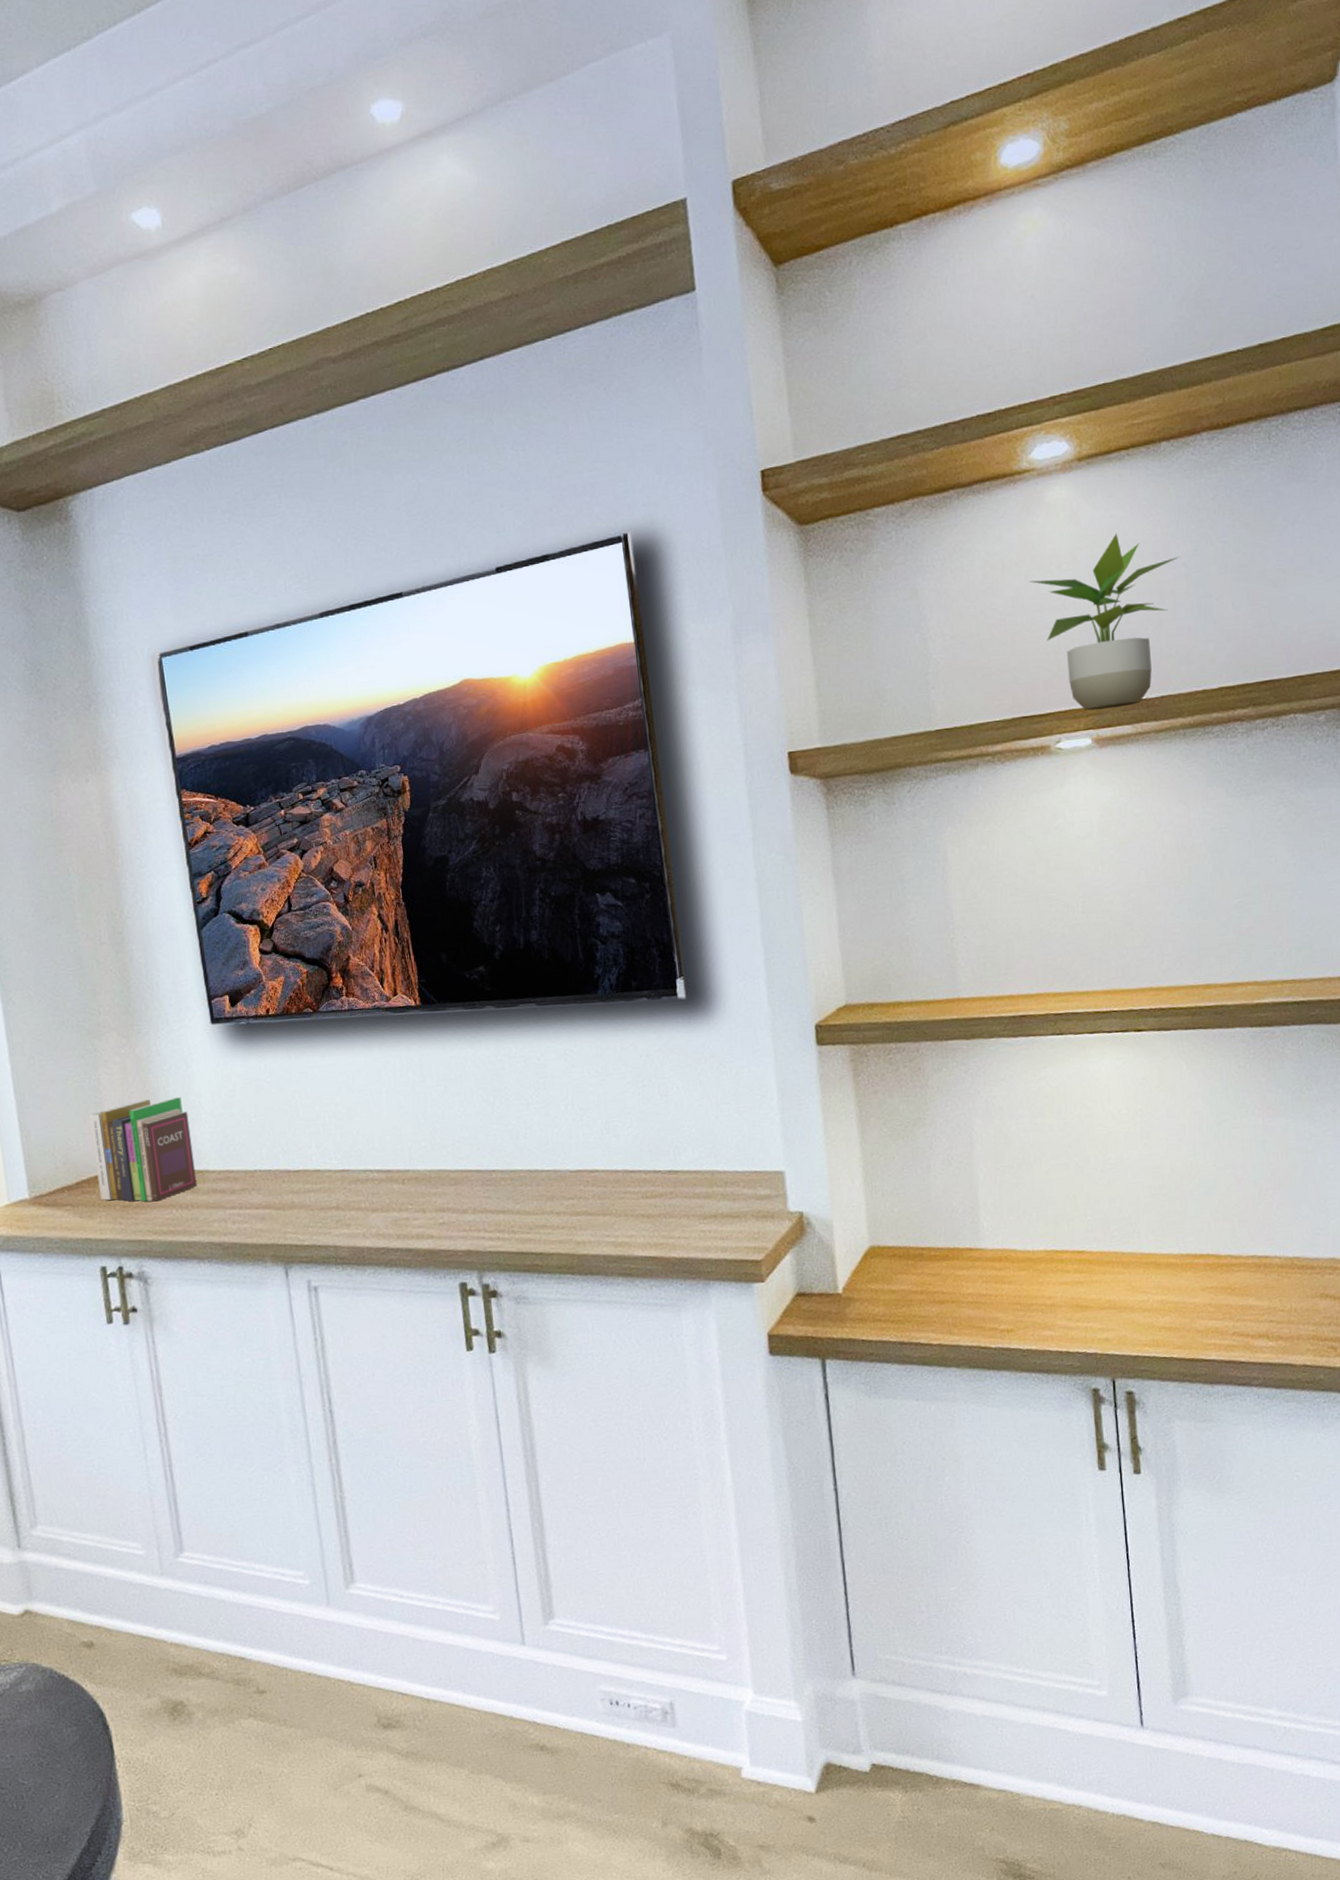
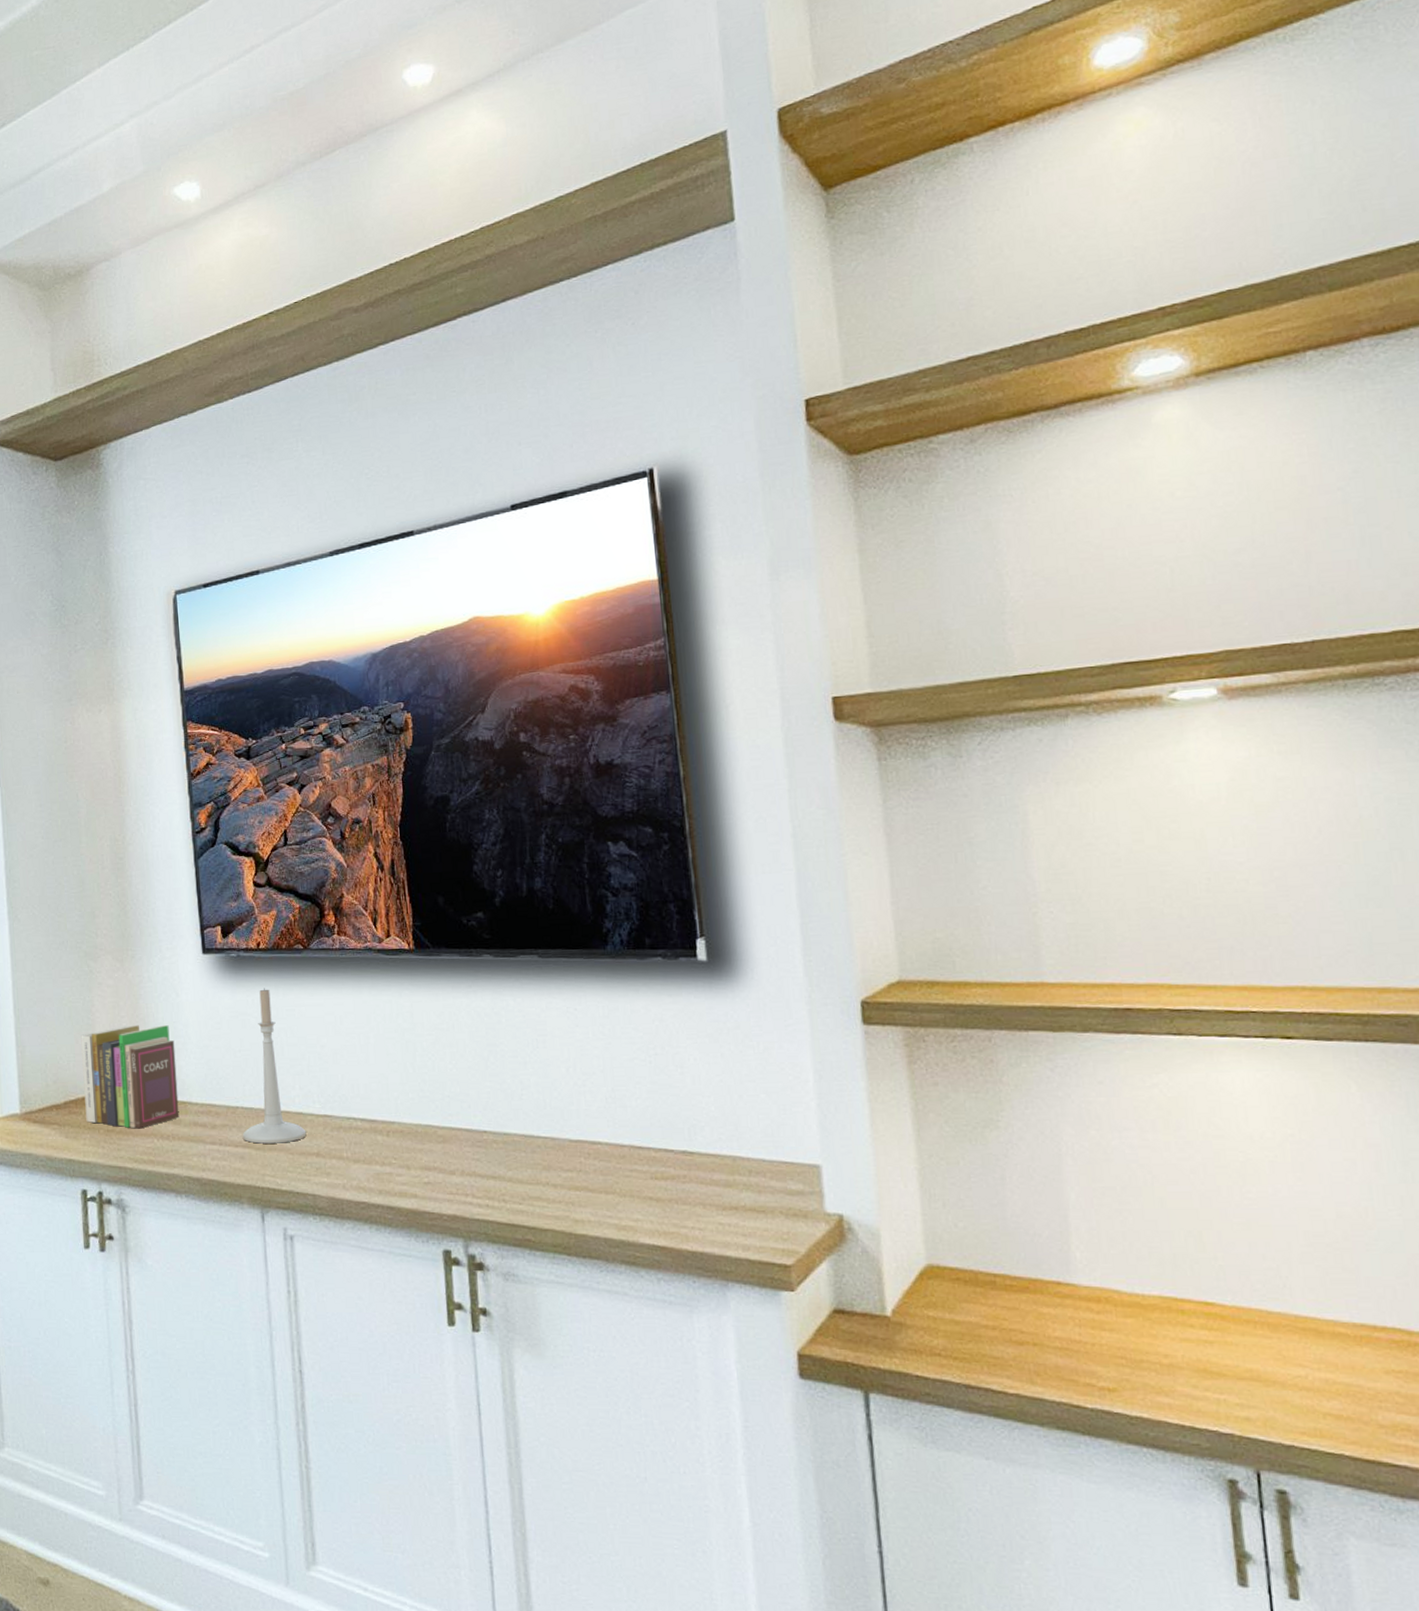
candlestick: none [261,1053,325,1204] -> present [242,988,307,1144]
potted plant: present [1028,533,1180,711] -> none [1131,455,1335,657]

